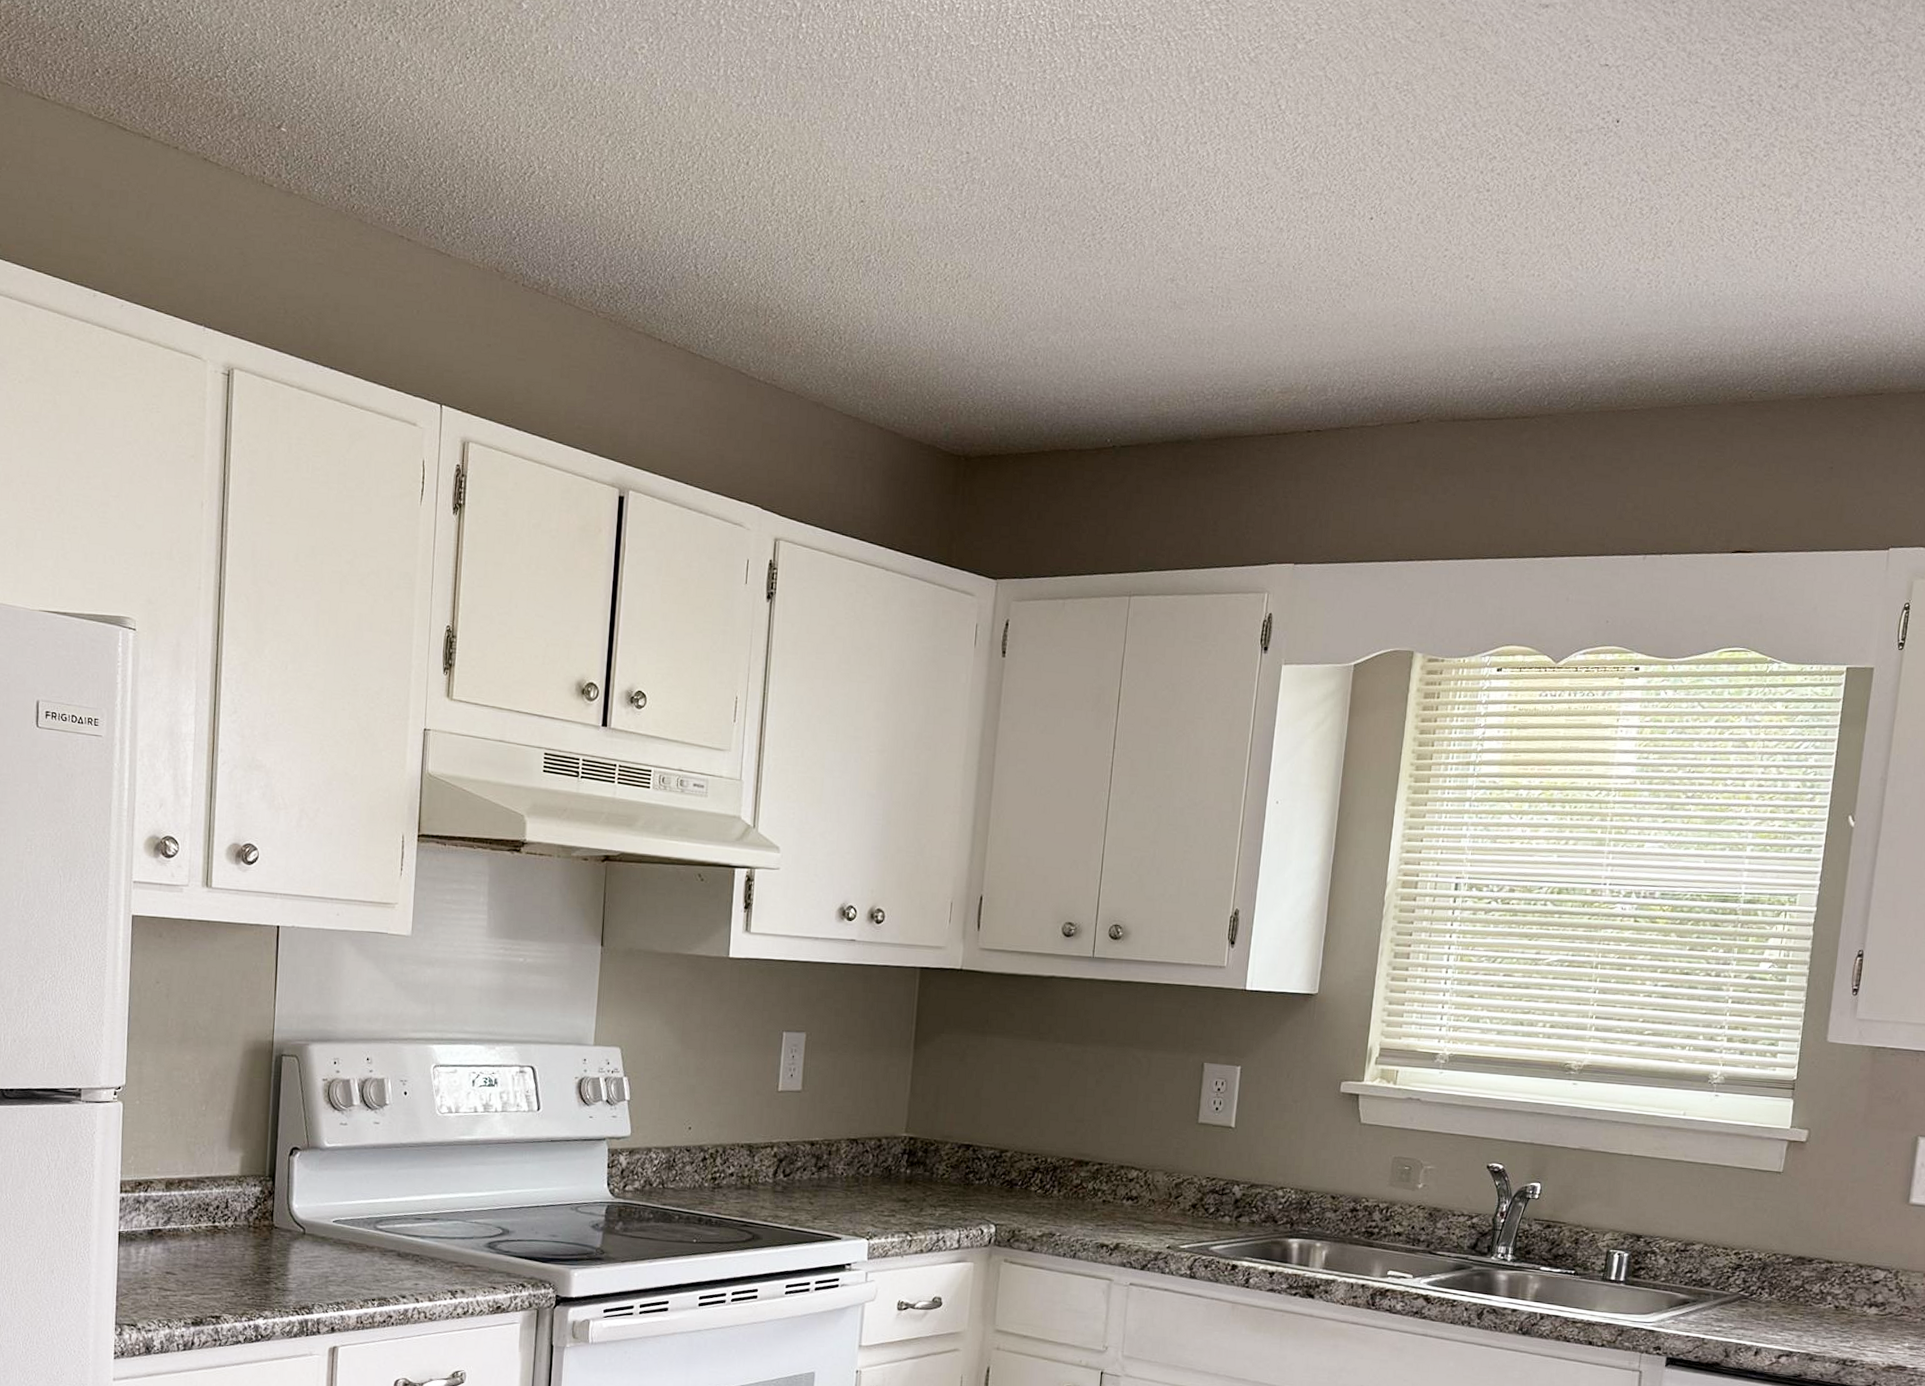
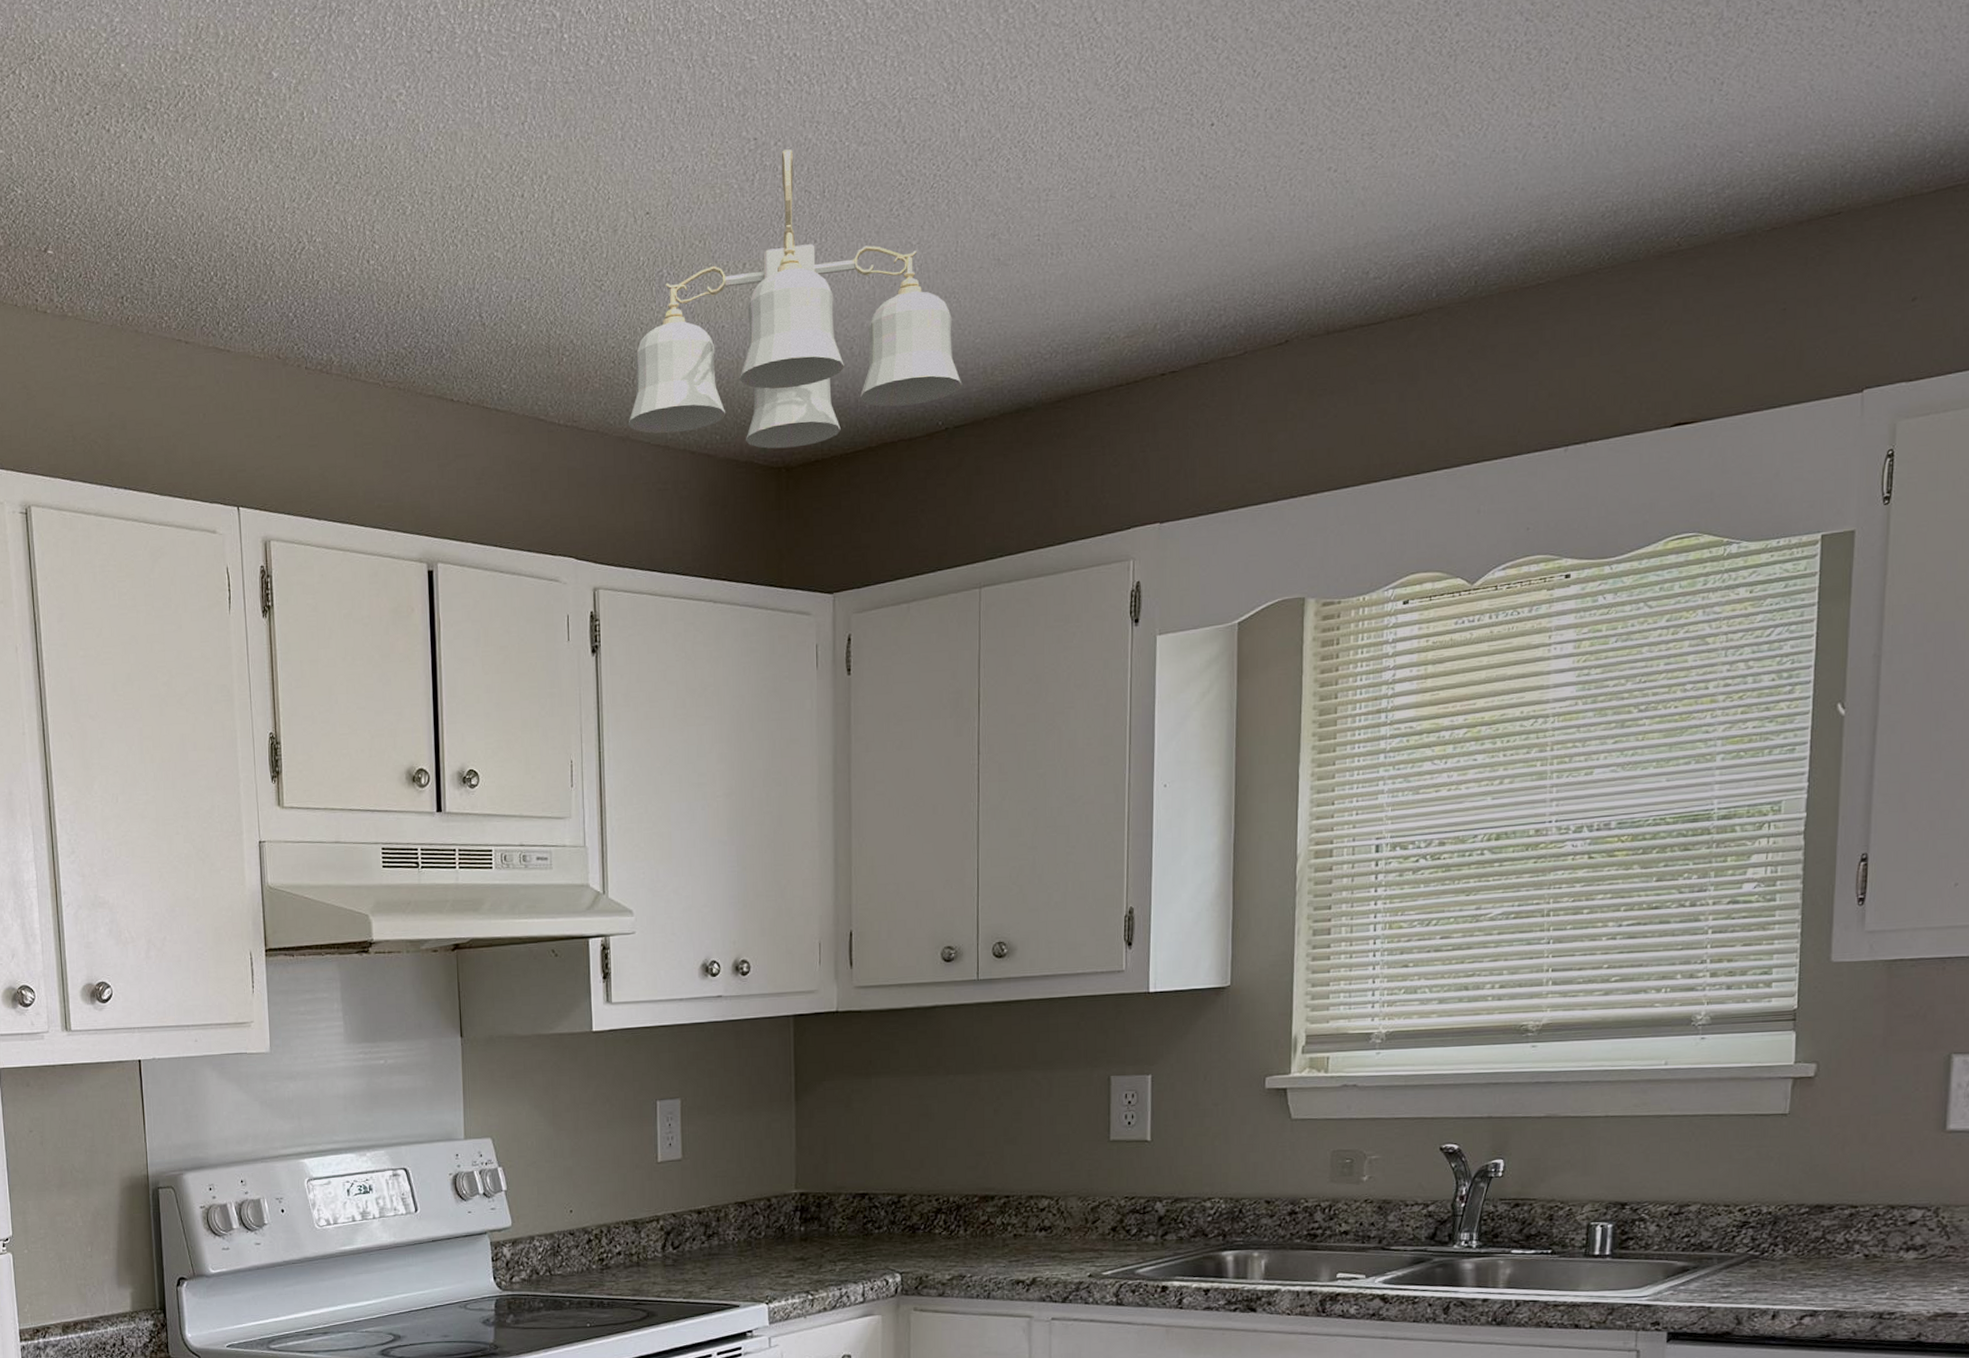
ceiling light fixture: none [823,168,1132,440] -> present [628,149,963,449]

